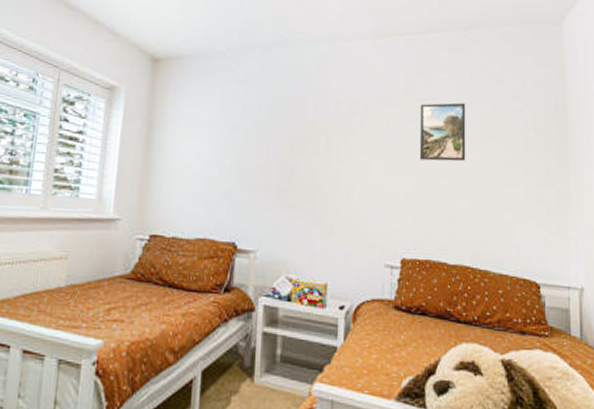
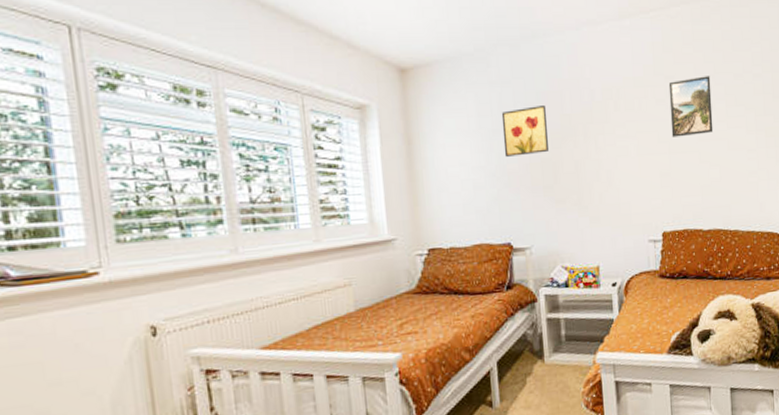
wall art: none [241,108,290,156] -> present [501,104,549,157]

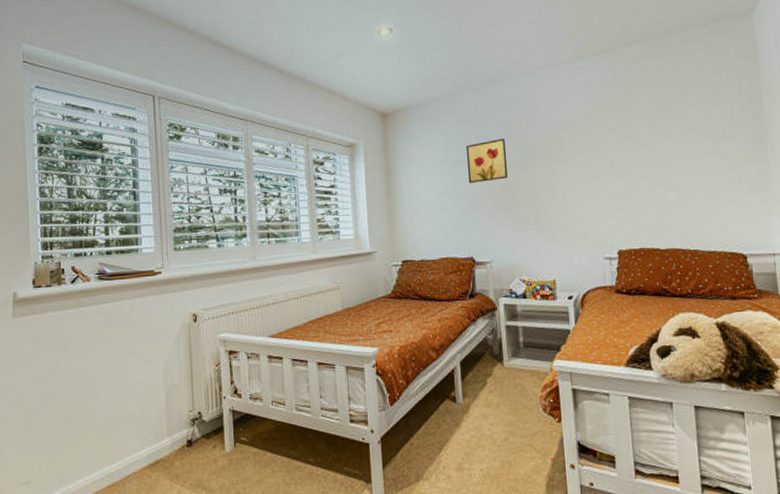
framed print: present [668,76,713,137] -> none [621,106,669,163]

